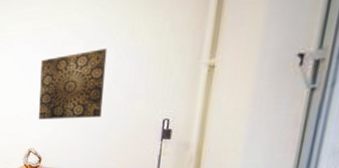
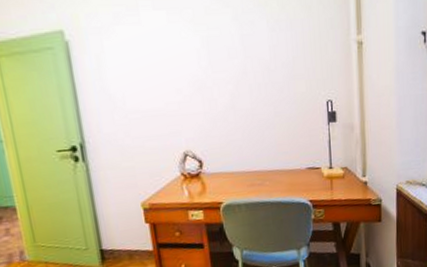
wall art: present [38,48,107,119] -> none [182,20,265,111]

